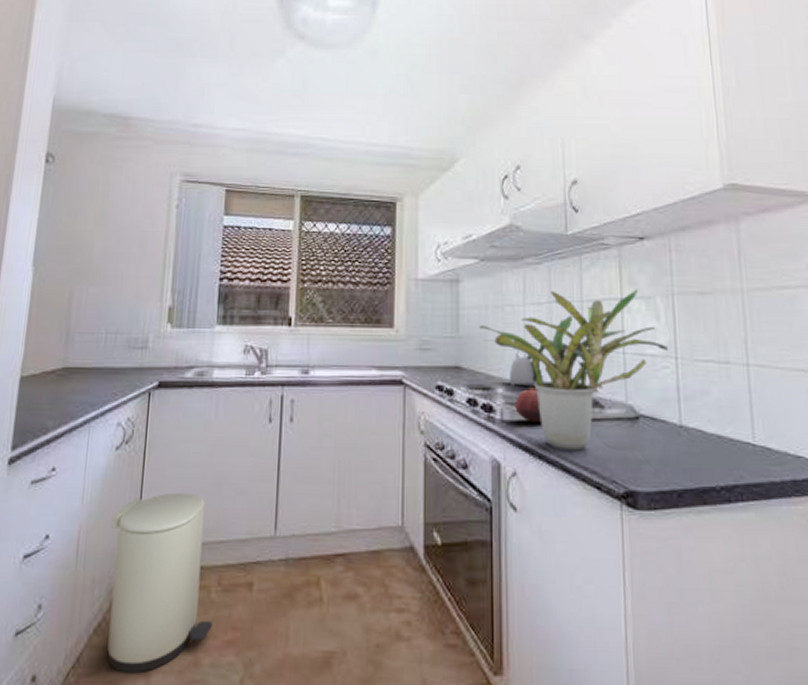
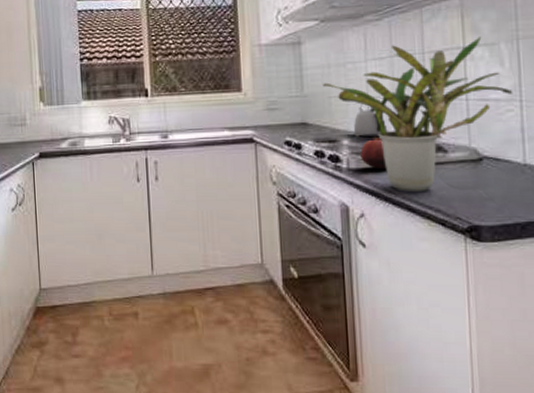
pedal bin: present [107,492,213,674] -> none [16,243,109,383]

